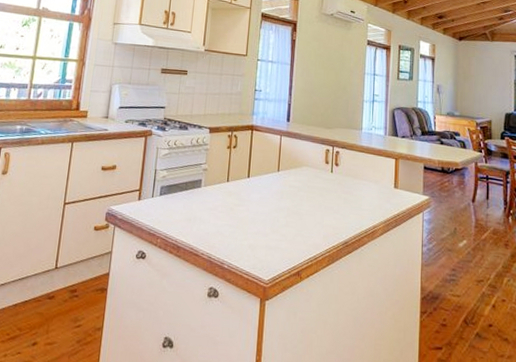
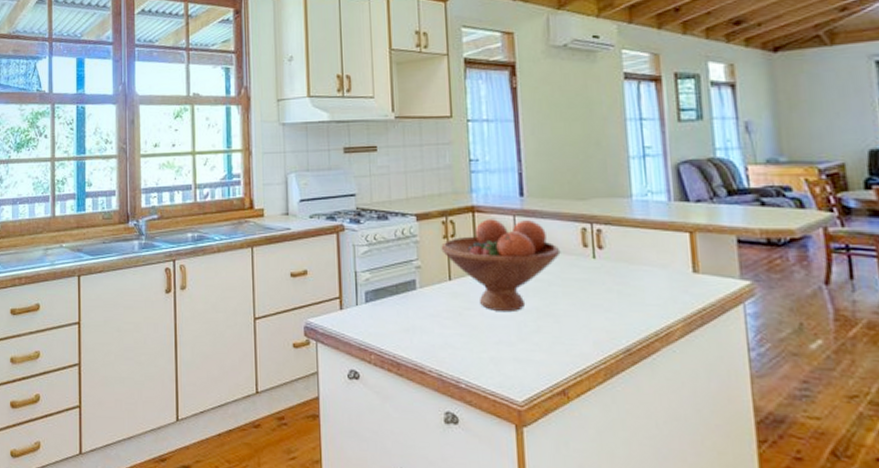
fruit bowl: none [224,136,310,210] -> present [441,219,561,313]

